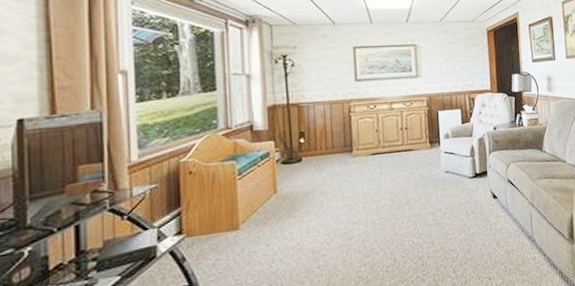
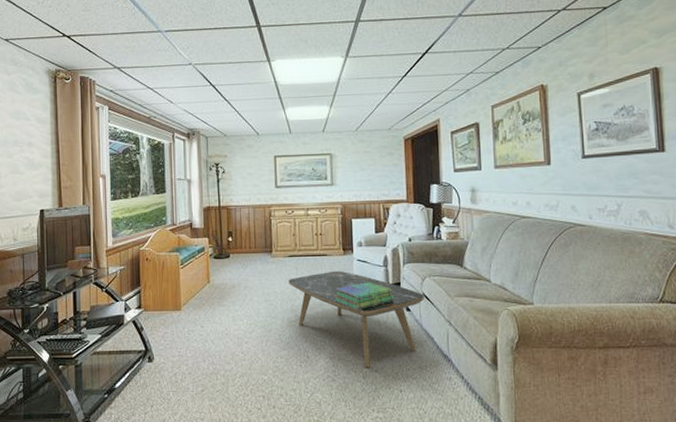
coffee table: none [371,164,509,261] -> present [288,270,424,368]
stack of books: none [422,173,481,204] -> present [334,282,394,311]

